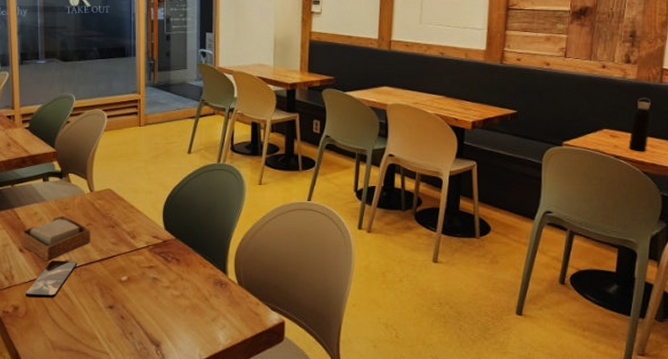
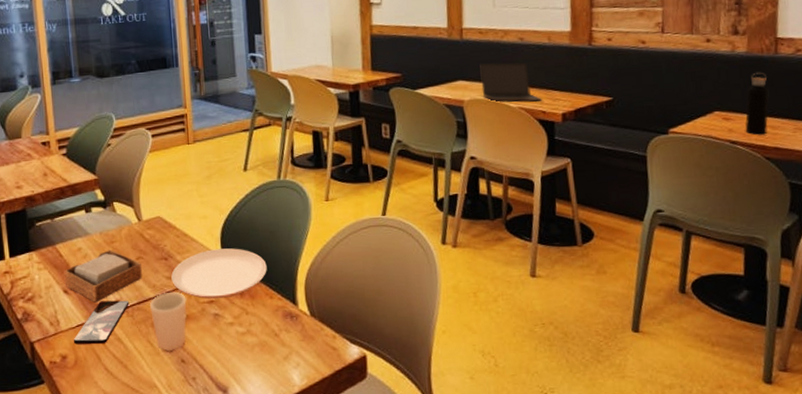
cup: none [96,256,129,309] -> present [150,291,187,352]
plate: none [117,221,203,264] -> present [171,248,267,299]
laptop: none [404,72,457,109] -> present [480,62,543,102]

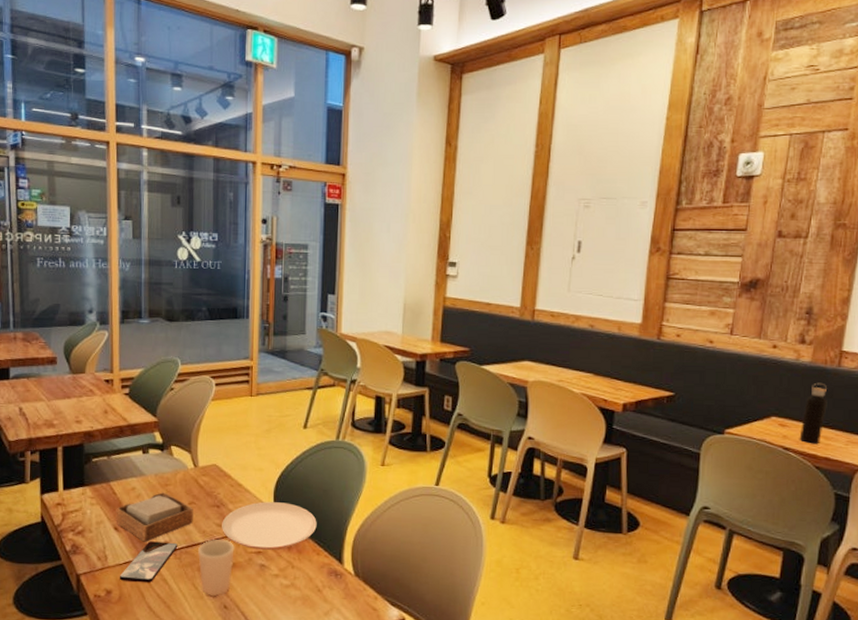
laptop: present [480,62,543,102] -> none [547,345,606,389]

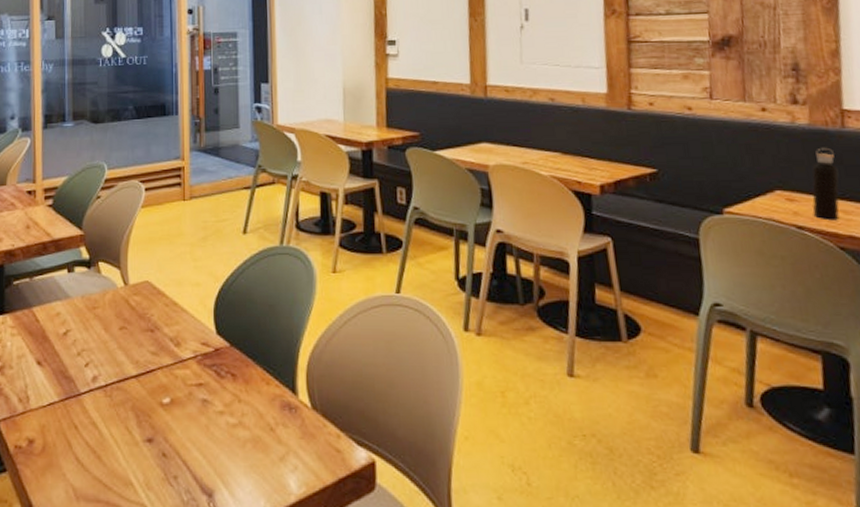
napkin holder: present [116,492,193,542] -> none [39,317,125,378]
smartphone: present [119,541,178,582] -> none [42,376,108,427]
cup: present [198,539,235,597] -> none [131,370,172,442]
plate: present [222,502,317,550] -> none [157,322,265,381]

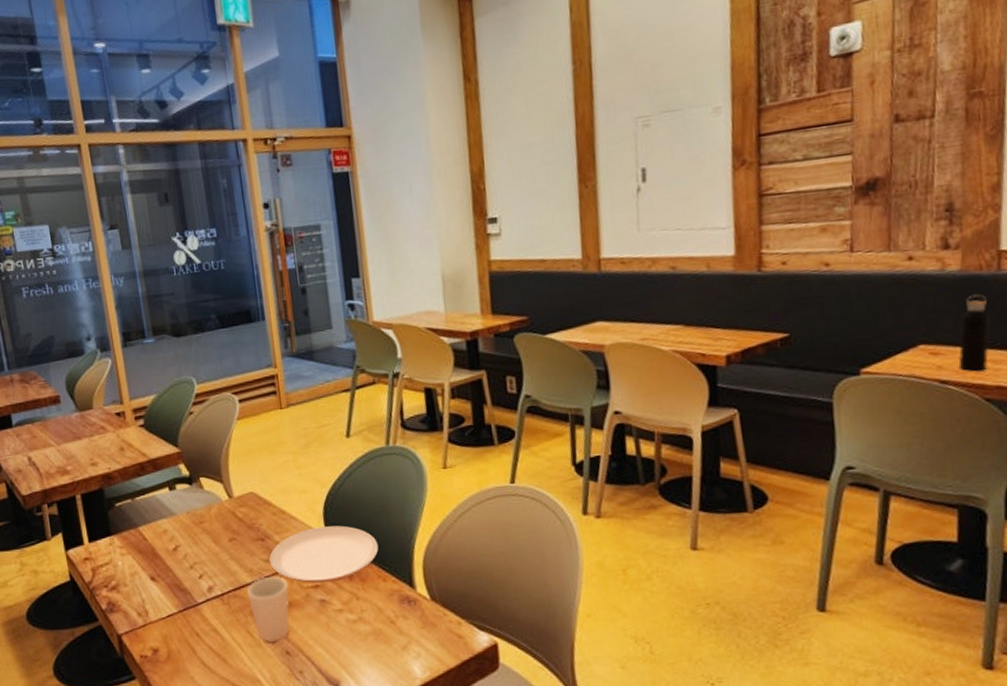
cup: none [131,370,172,442] -> present [247,576,290,643]
plate: none [157,322,265,381] -> present [269,525,379,583]

